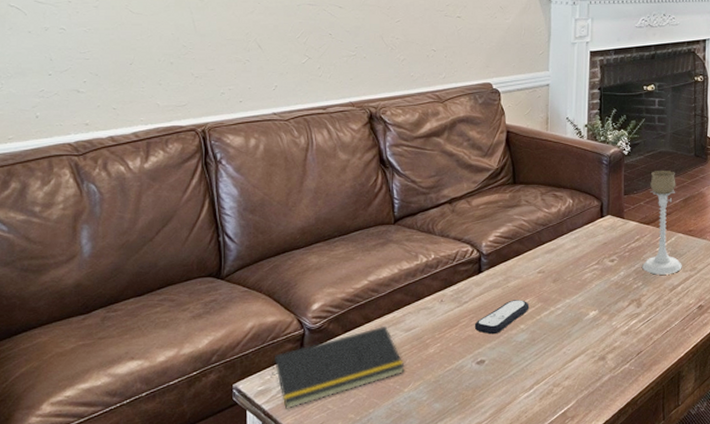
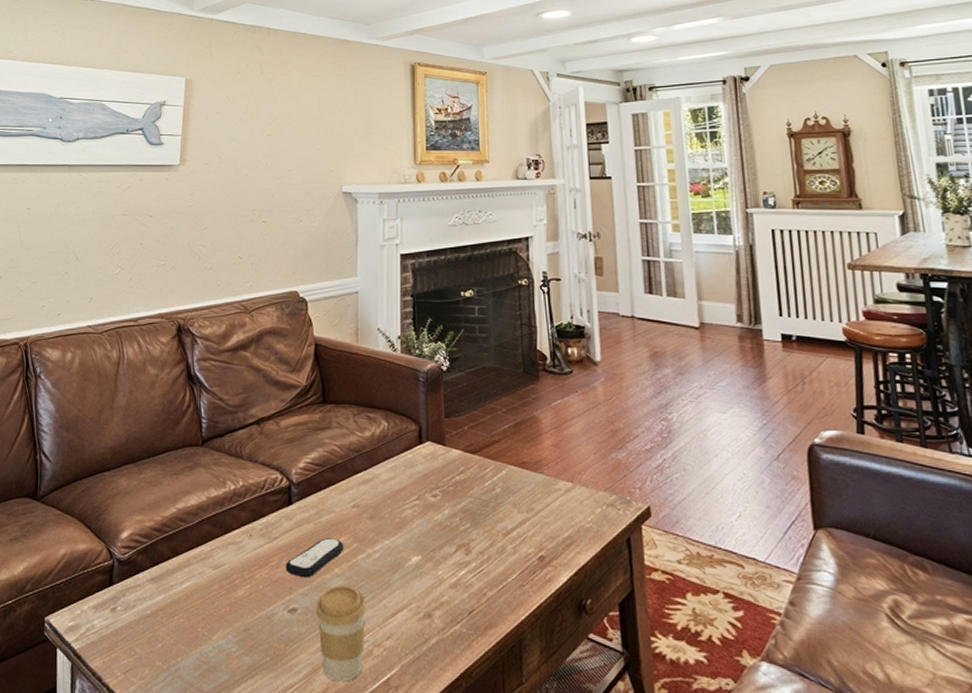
notepad: present [272,325,405,409] -> none [82,560,213,650]
coffee cup: none [501,338,549,417] -> present [315,585,368,682]
candle holder: present [642,170,682,275] -> none [469,388,517,516]

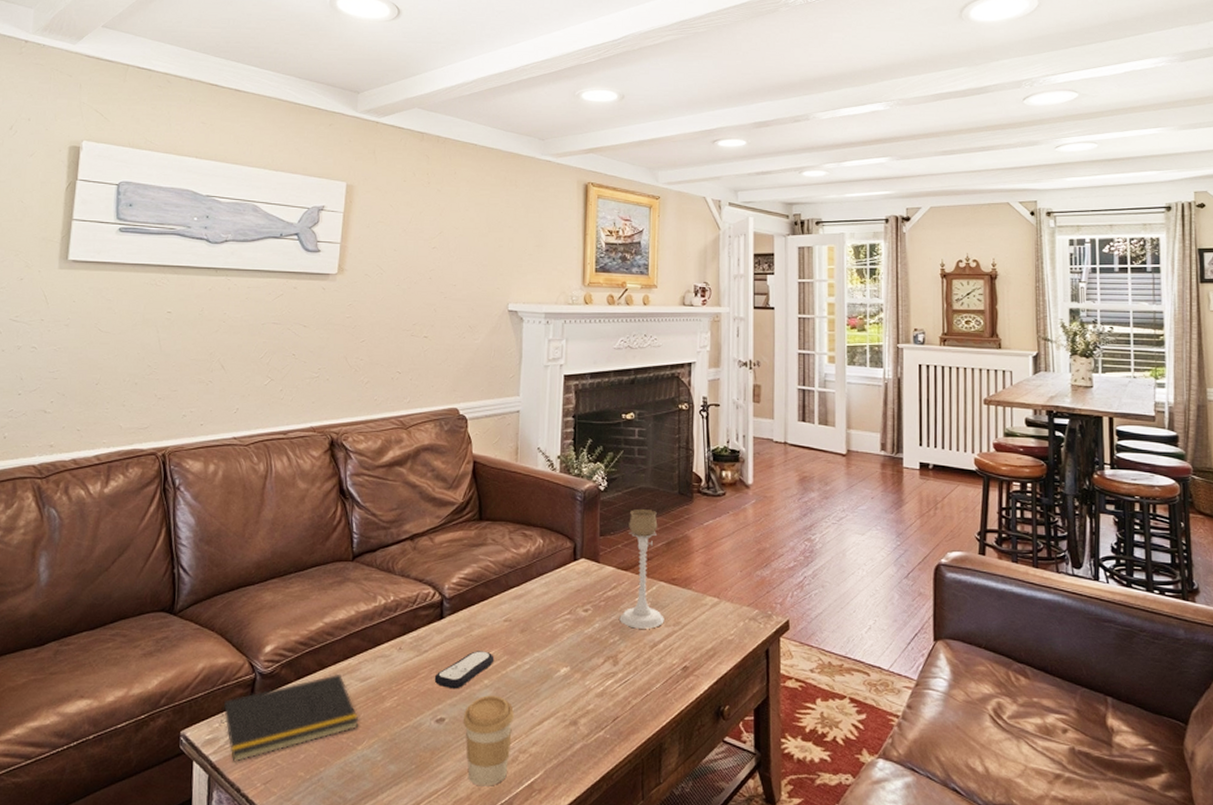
notepad: none [82,560,213,650] -> present [220,673,359,762]
candle holder: none [469,388,517,516] -> present [619,508,664,629]

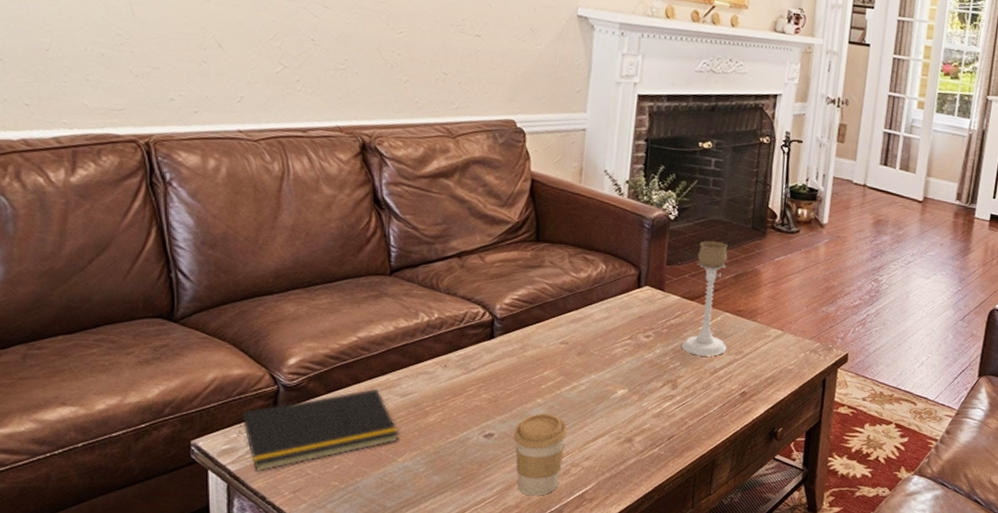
remote control: present [434,651,495,689] -> none [483,371,549,407]

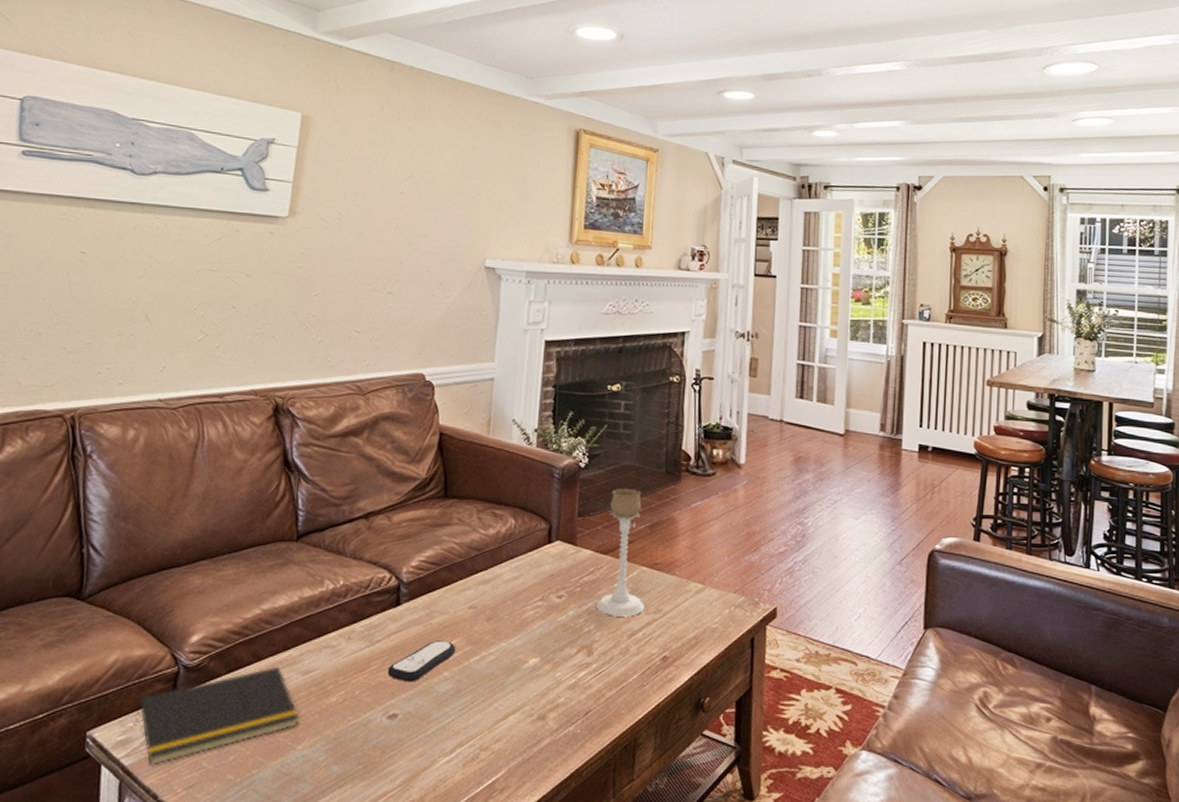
remote control: none [483,371,549,407] -> present [387,640,456,683]
coffee cup: present [513,413,568,496] -> none [418,689,477,787]

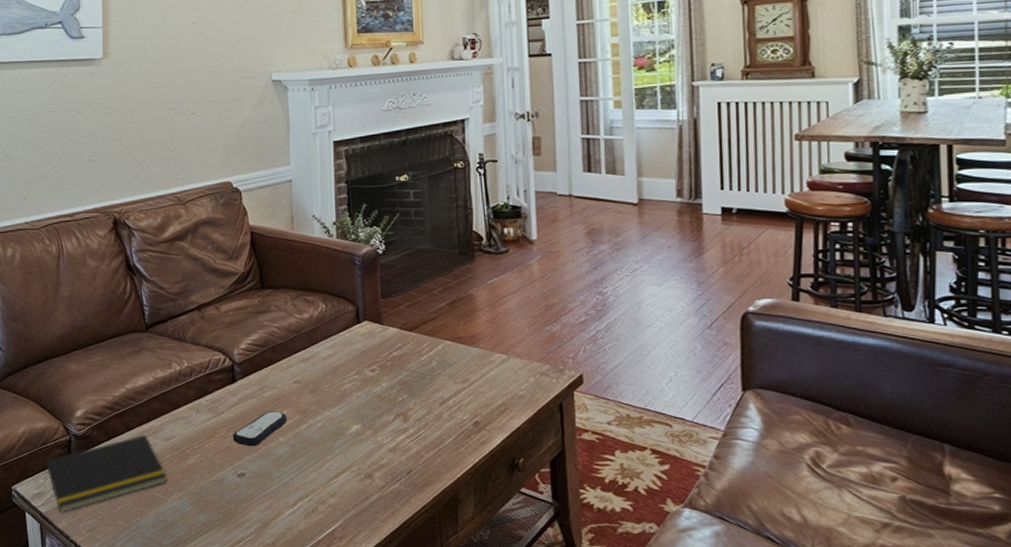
candle holder: present [596,488,645,617] -> none [407,269,452,387]

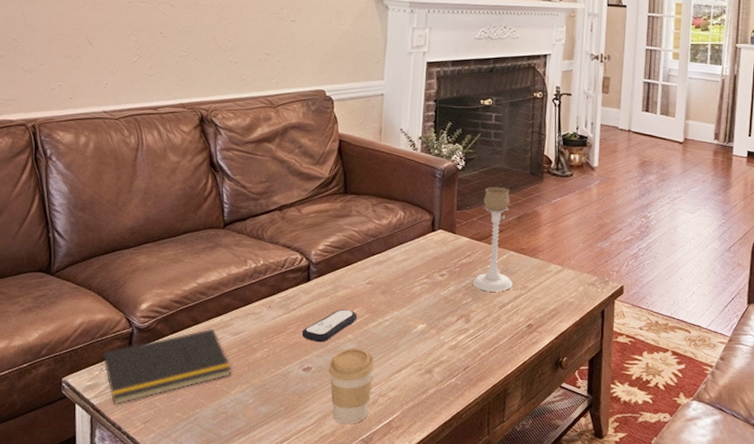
coffee cup: none [262,452,311,534] -> present [328,348,376,424]
candle holder: none [407,269,452,387] -> present [472,186,513,292]

